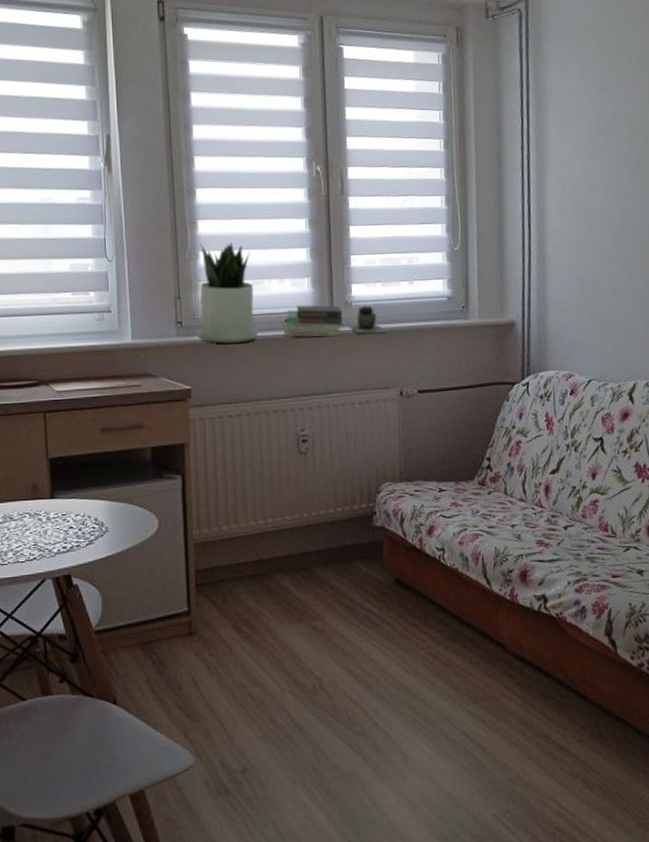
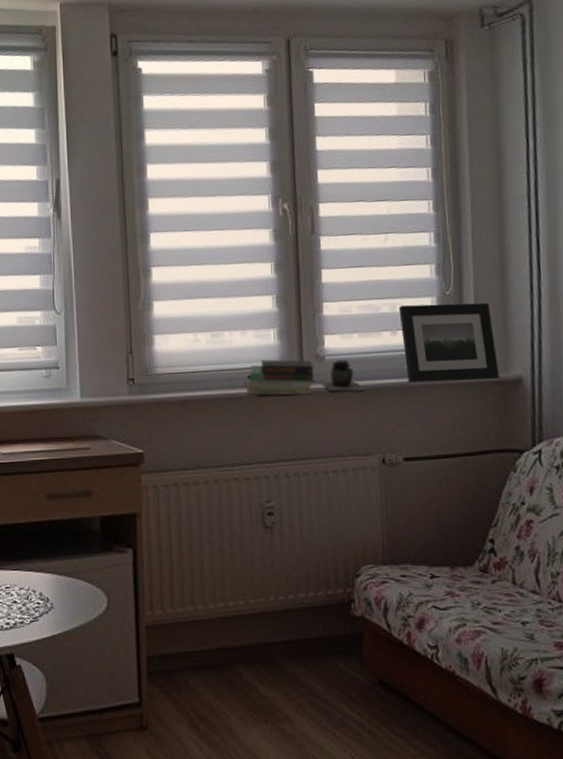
planter: present [194,242,259,345] -> none [147,291,219,404]
picture frame: none [415,257,497,326] -> present [398,302,499,383]

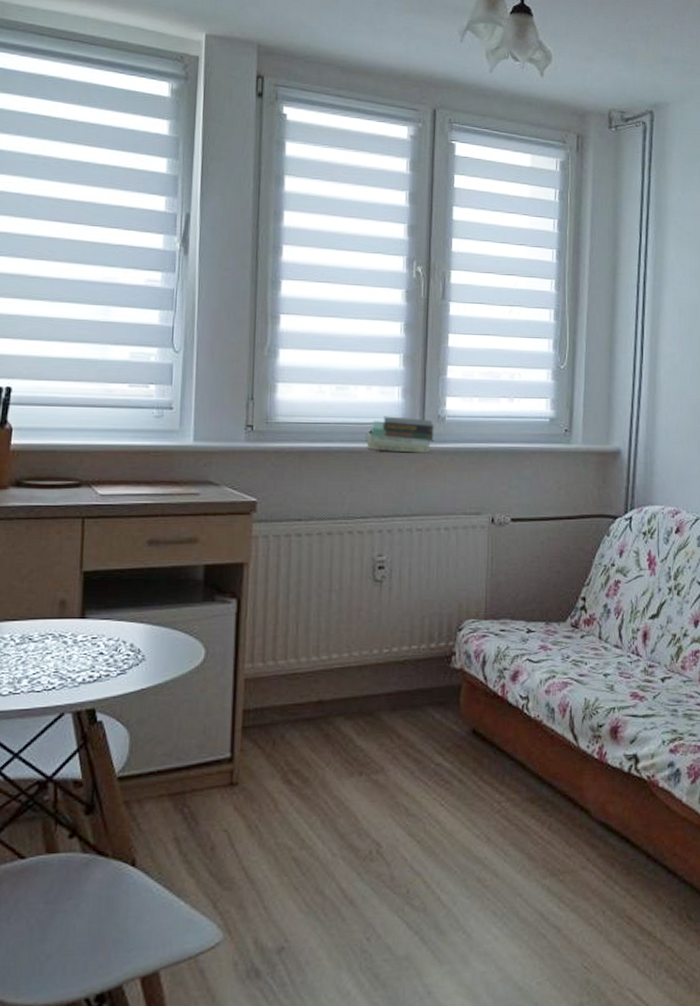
succulent plant: present [320,359,365,393] -> none [439,421,481,454]
picture frame: present [398,302,499,383] -> none [517,374,601,449]

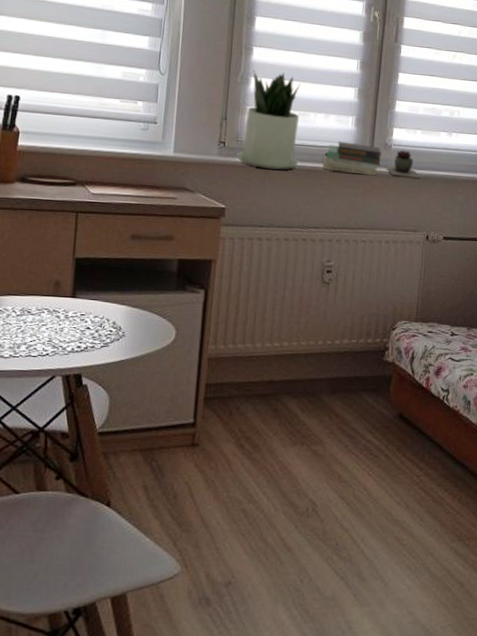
planter: none [265,340,339,454] -> present [235,70,301,170]
succulent plant: none [439,421,481,454] -> present [385,150,420,179]

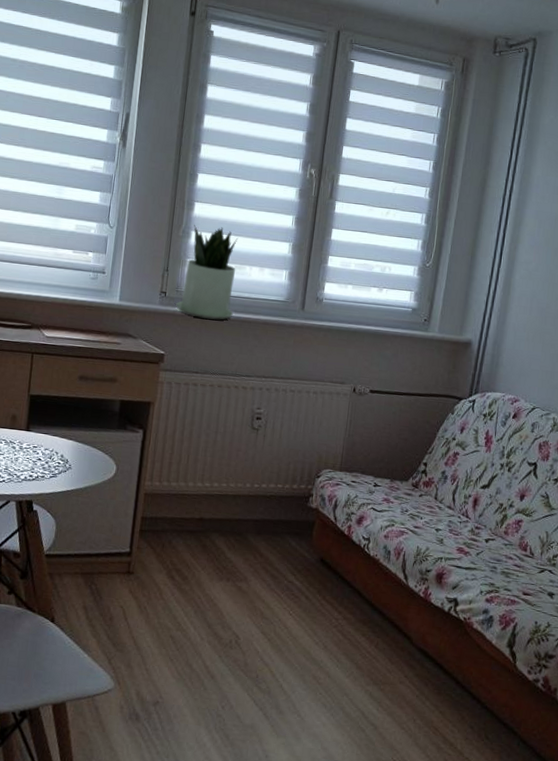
books: present [322,141,381,177] -> none [255,294,313,329]
succulent plant: present [385,150,420,179] -> none [315,304,350,333]

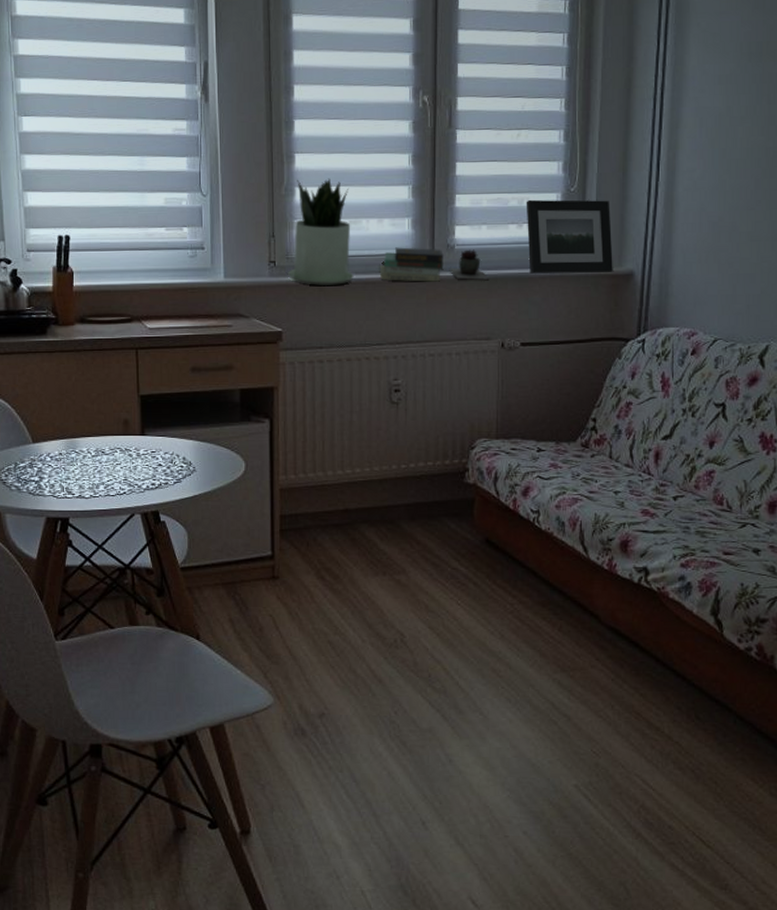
books: none [255,294,313,329] -> present [379,247,444,283]
succulent plant: none [315,304,350,333] -> present [449,249,490,281]
picture frame: none [384,268,458,339] -> present [526,199,613,274]

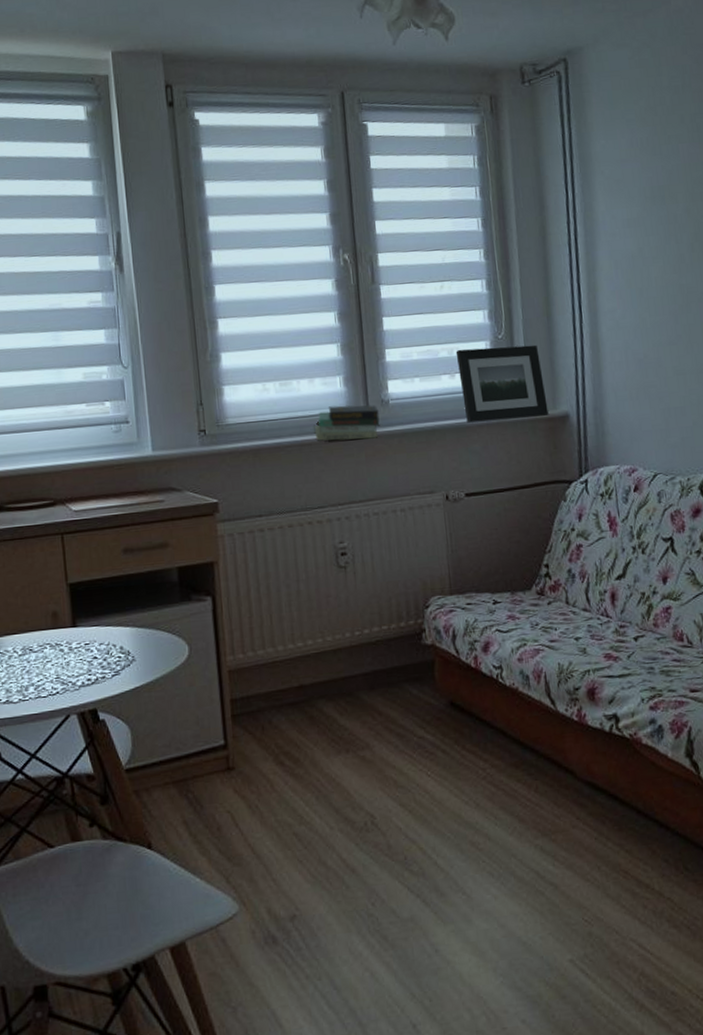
planter: present [287,178,354,287] -> none [218,341,289,452]
succulent plant: present [449,249,490,281] -> none [385,403,428,435]

